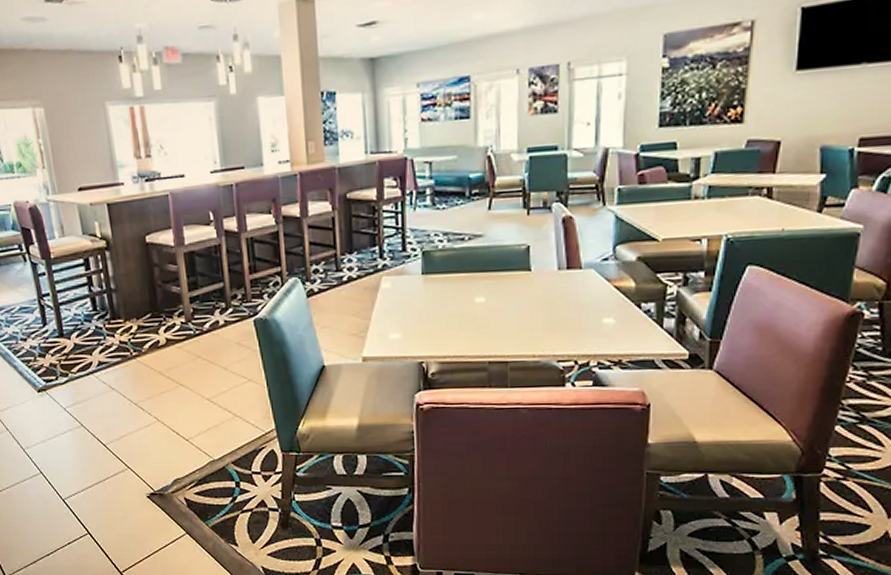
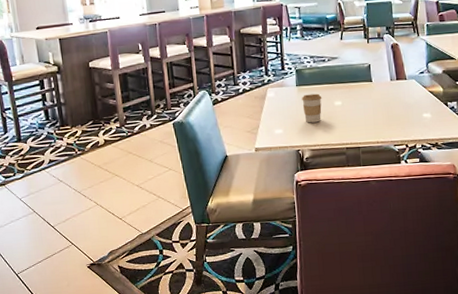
coffee cup: none [429,285,458,326] -> present [302,93,322,123]

